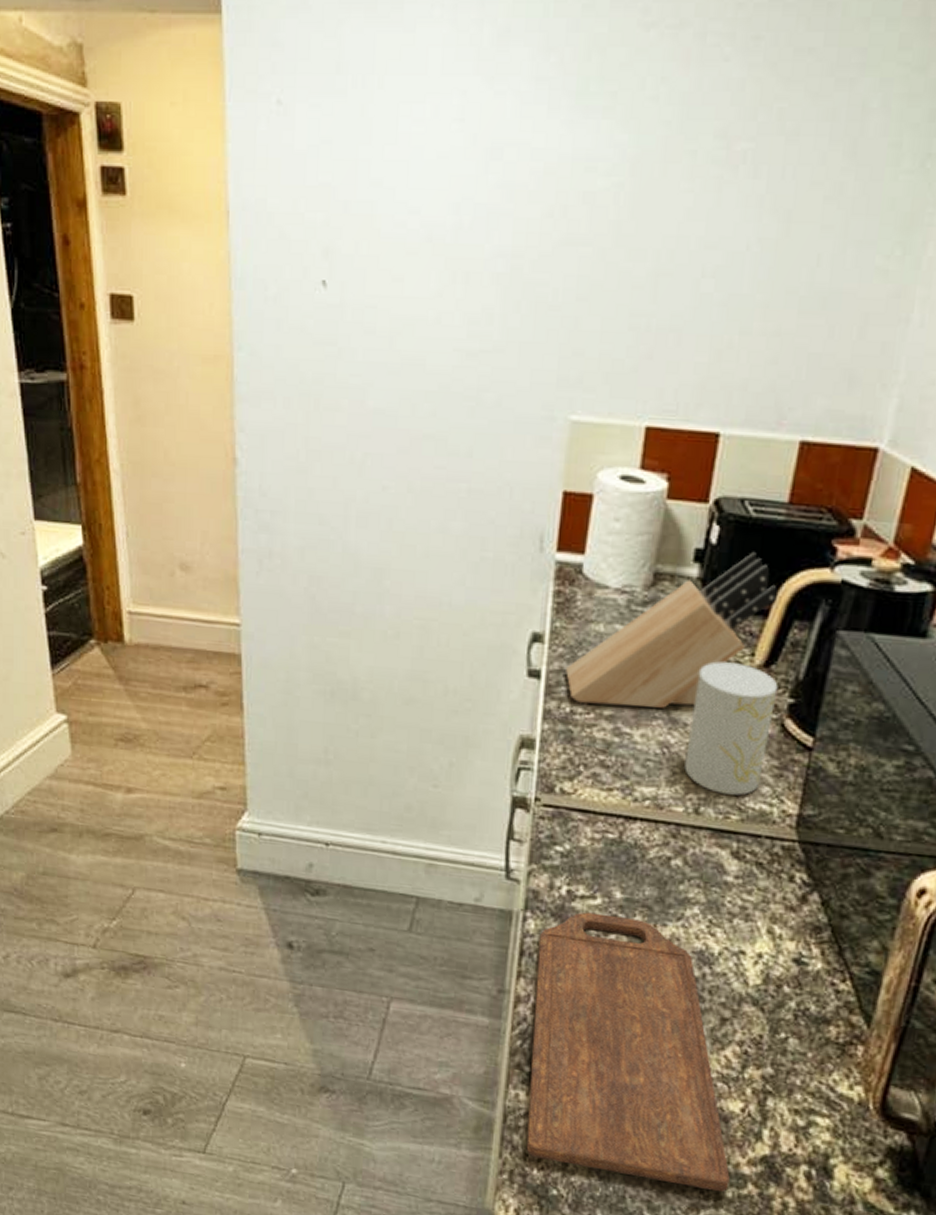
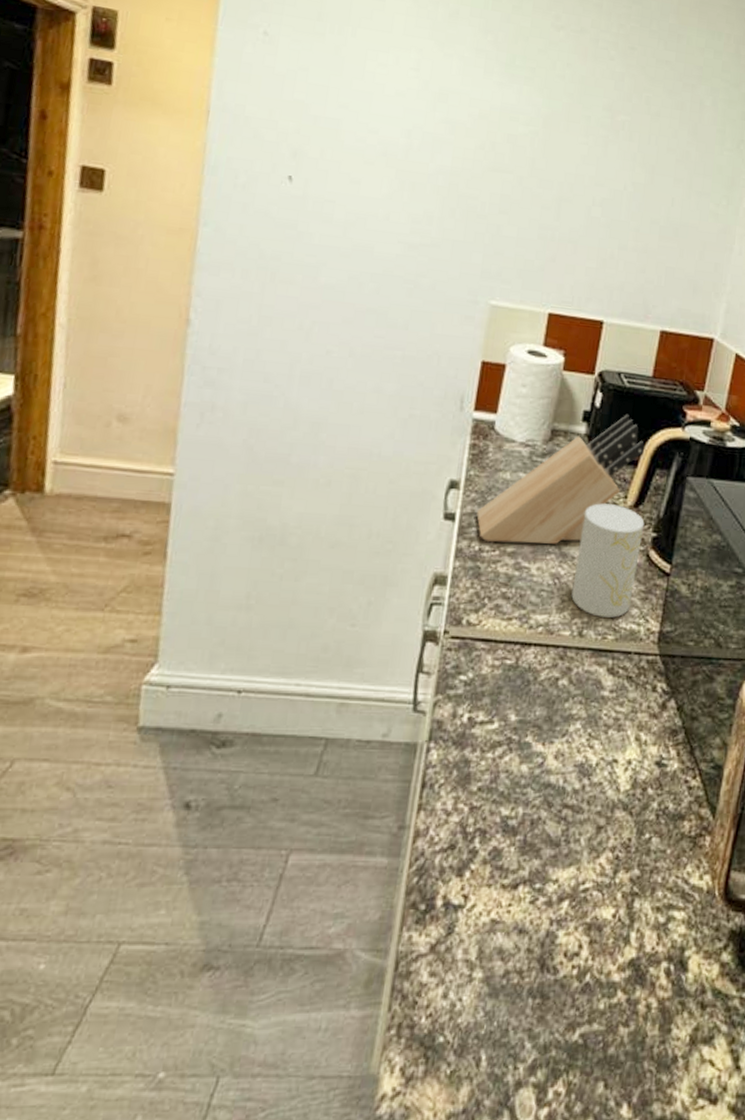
cutting board: present [526,912,730,1193] -> none [416,737,602,1006]

